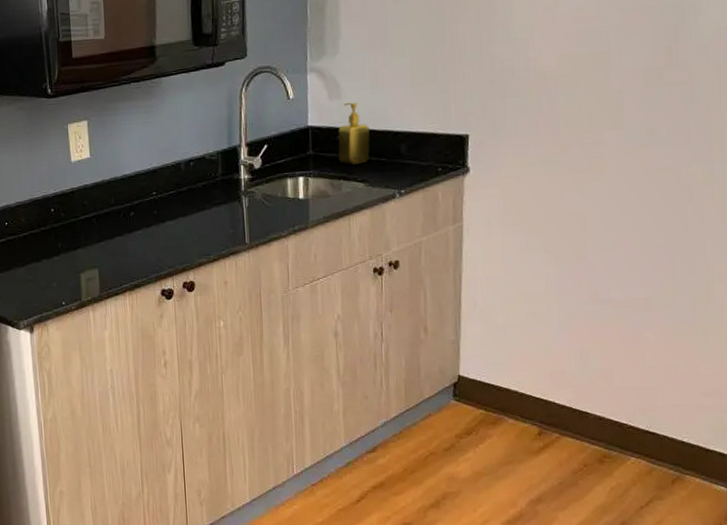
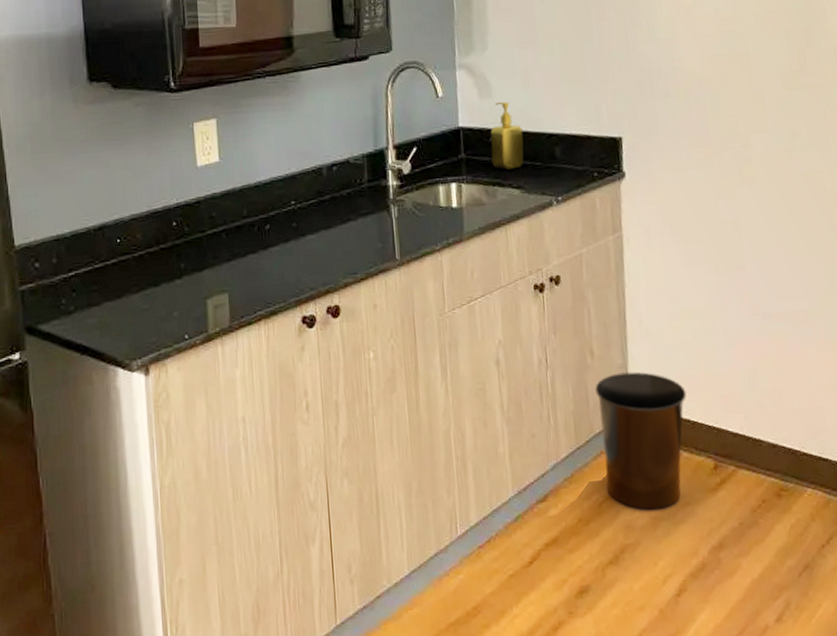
waste bin: none [427,347,516,465] -> present [595,371,687,510]

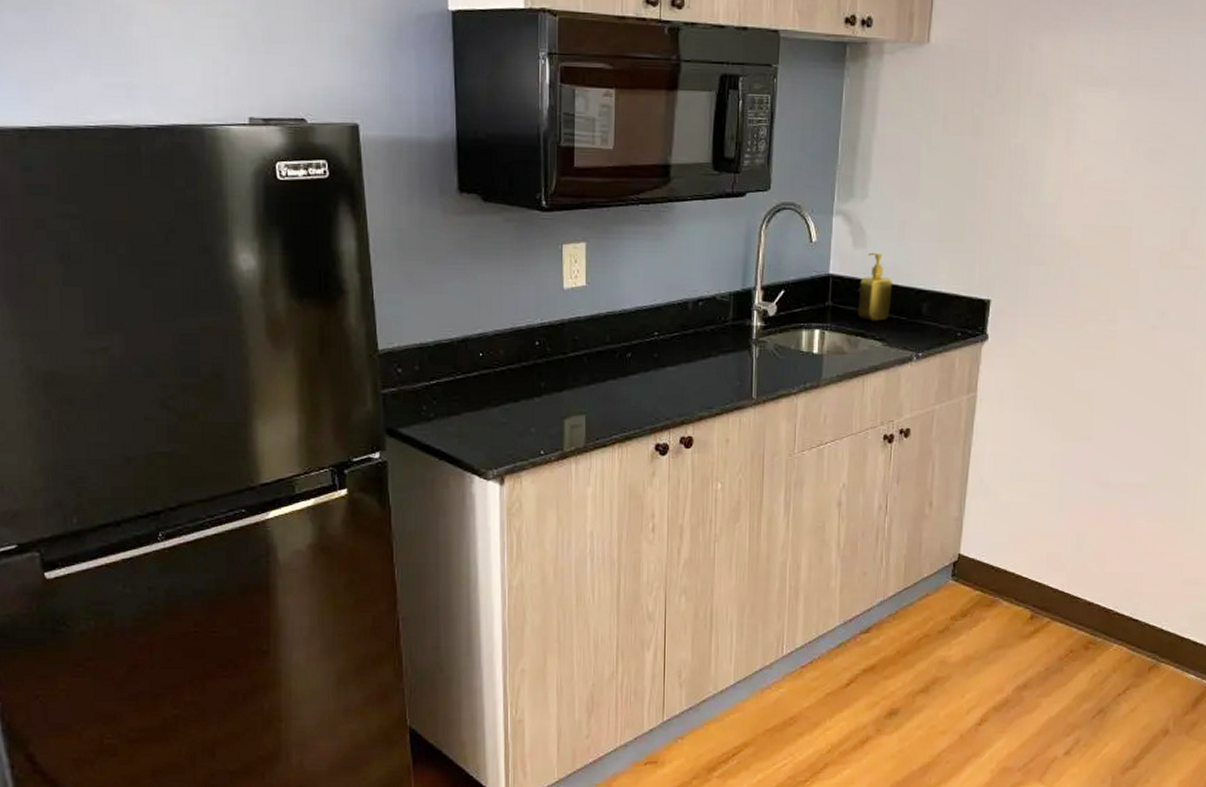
waste bin: present [595,371,687,510] -> none [927,525,1015,649]

